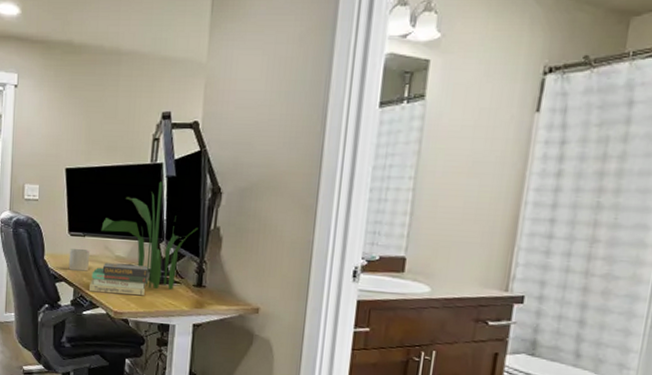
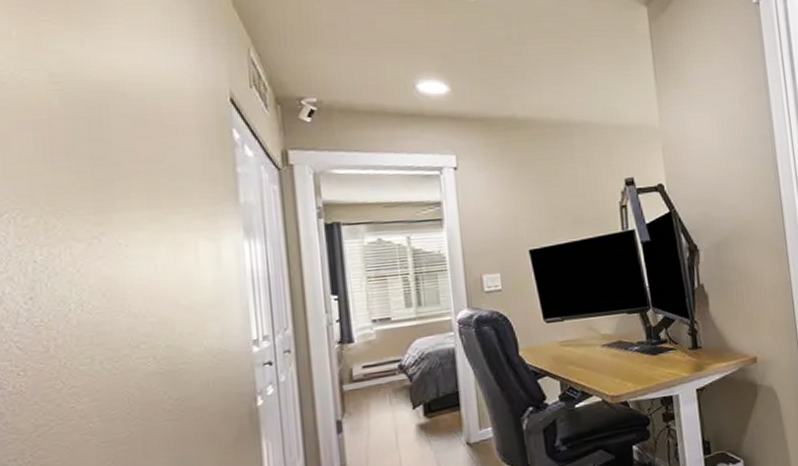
mug: present [68,249,91,272] -> none [548,334,575,362]
books: present [88,263,150,296] -> none [577,338,643,381]
plant: present [101,181,198,290] -> none [580,248,683,362]

